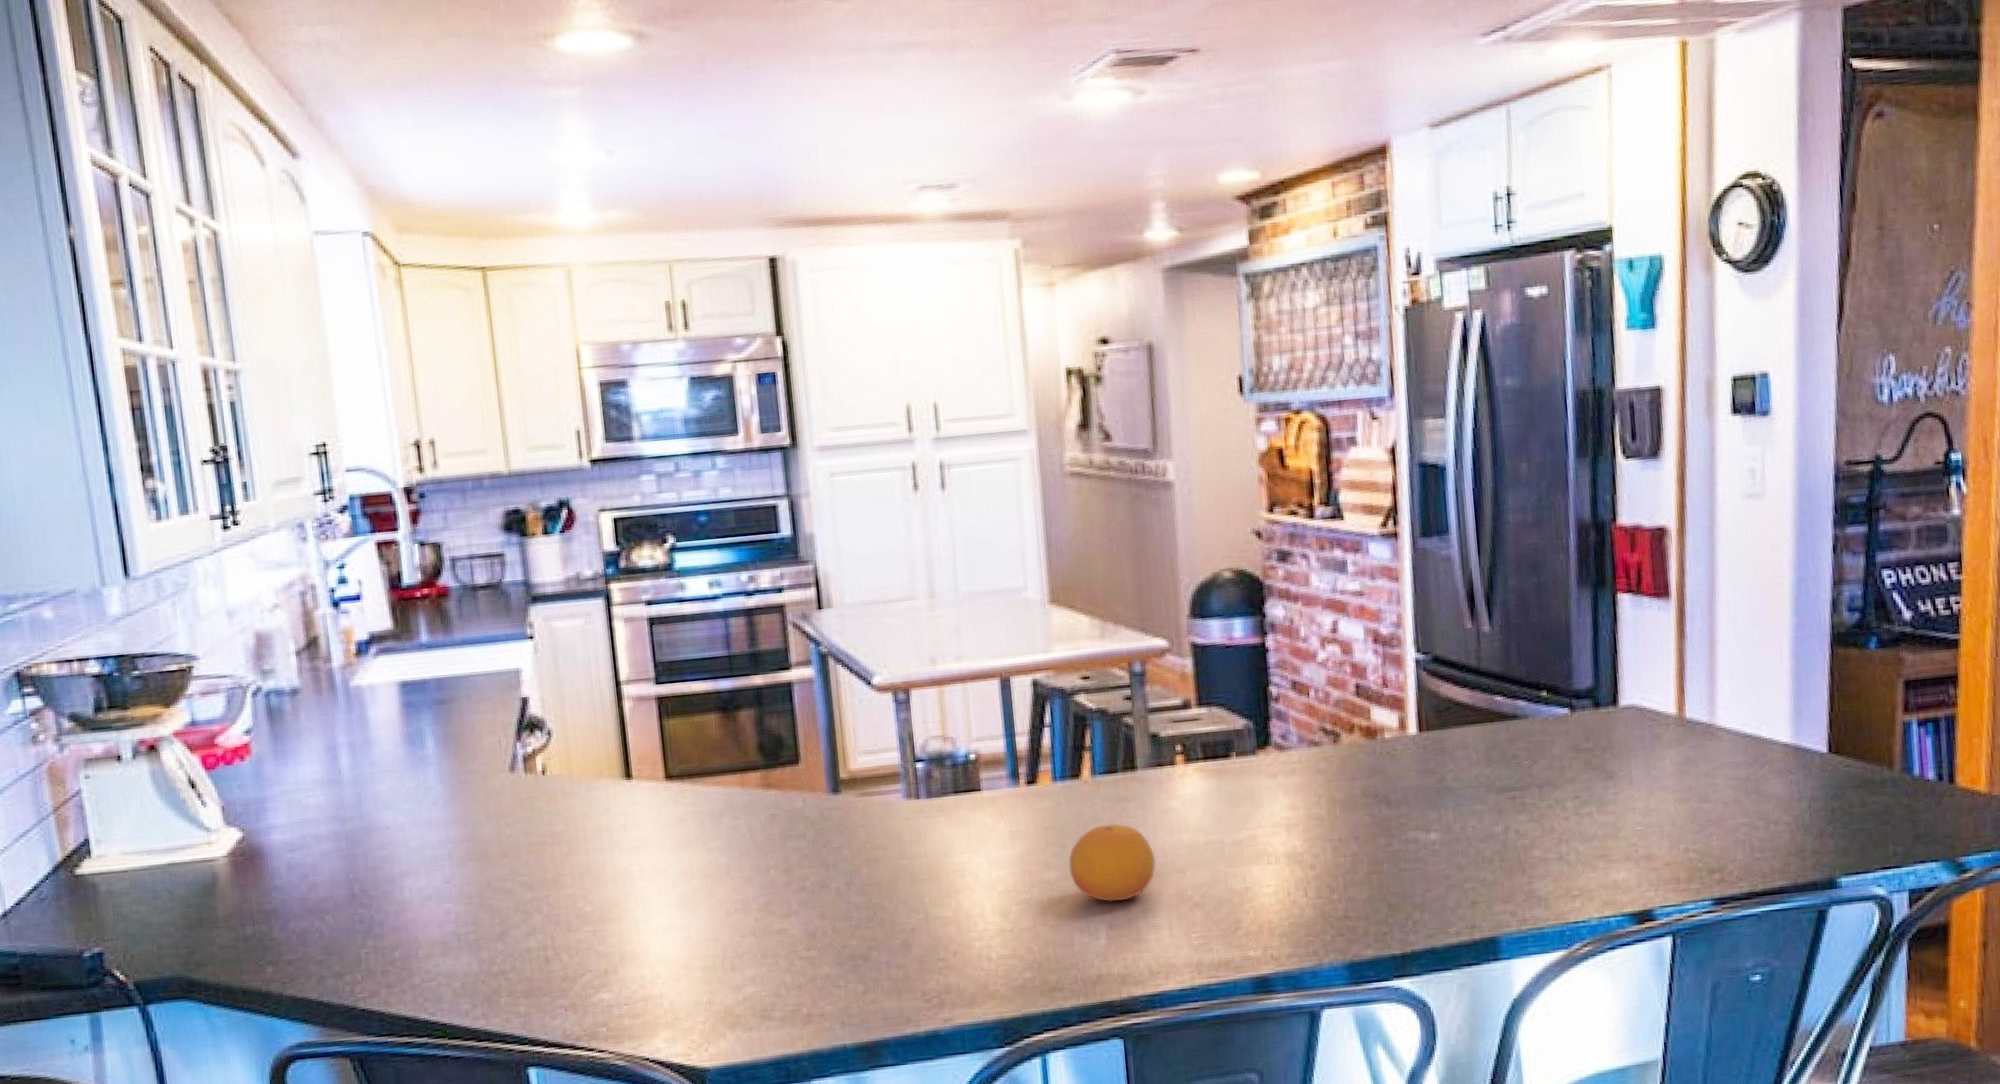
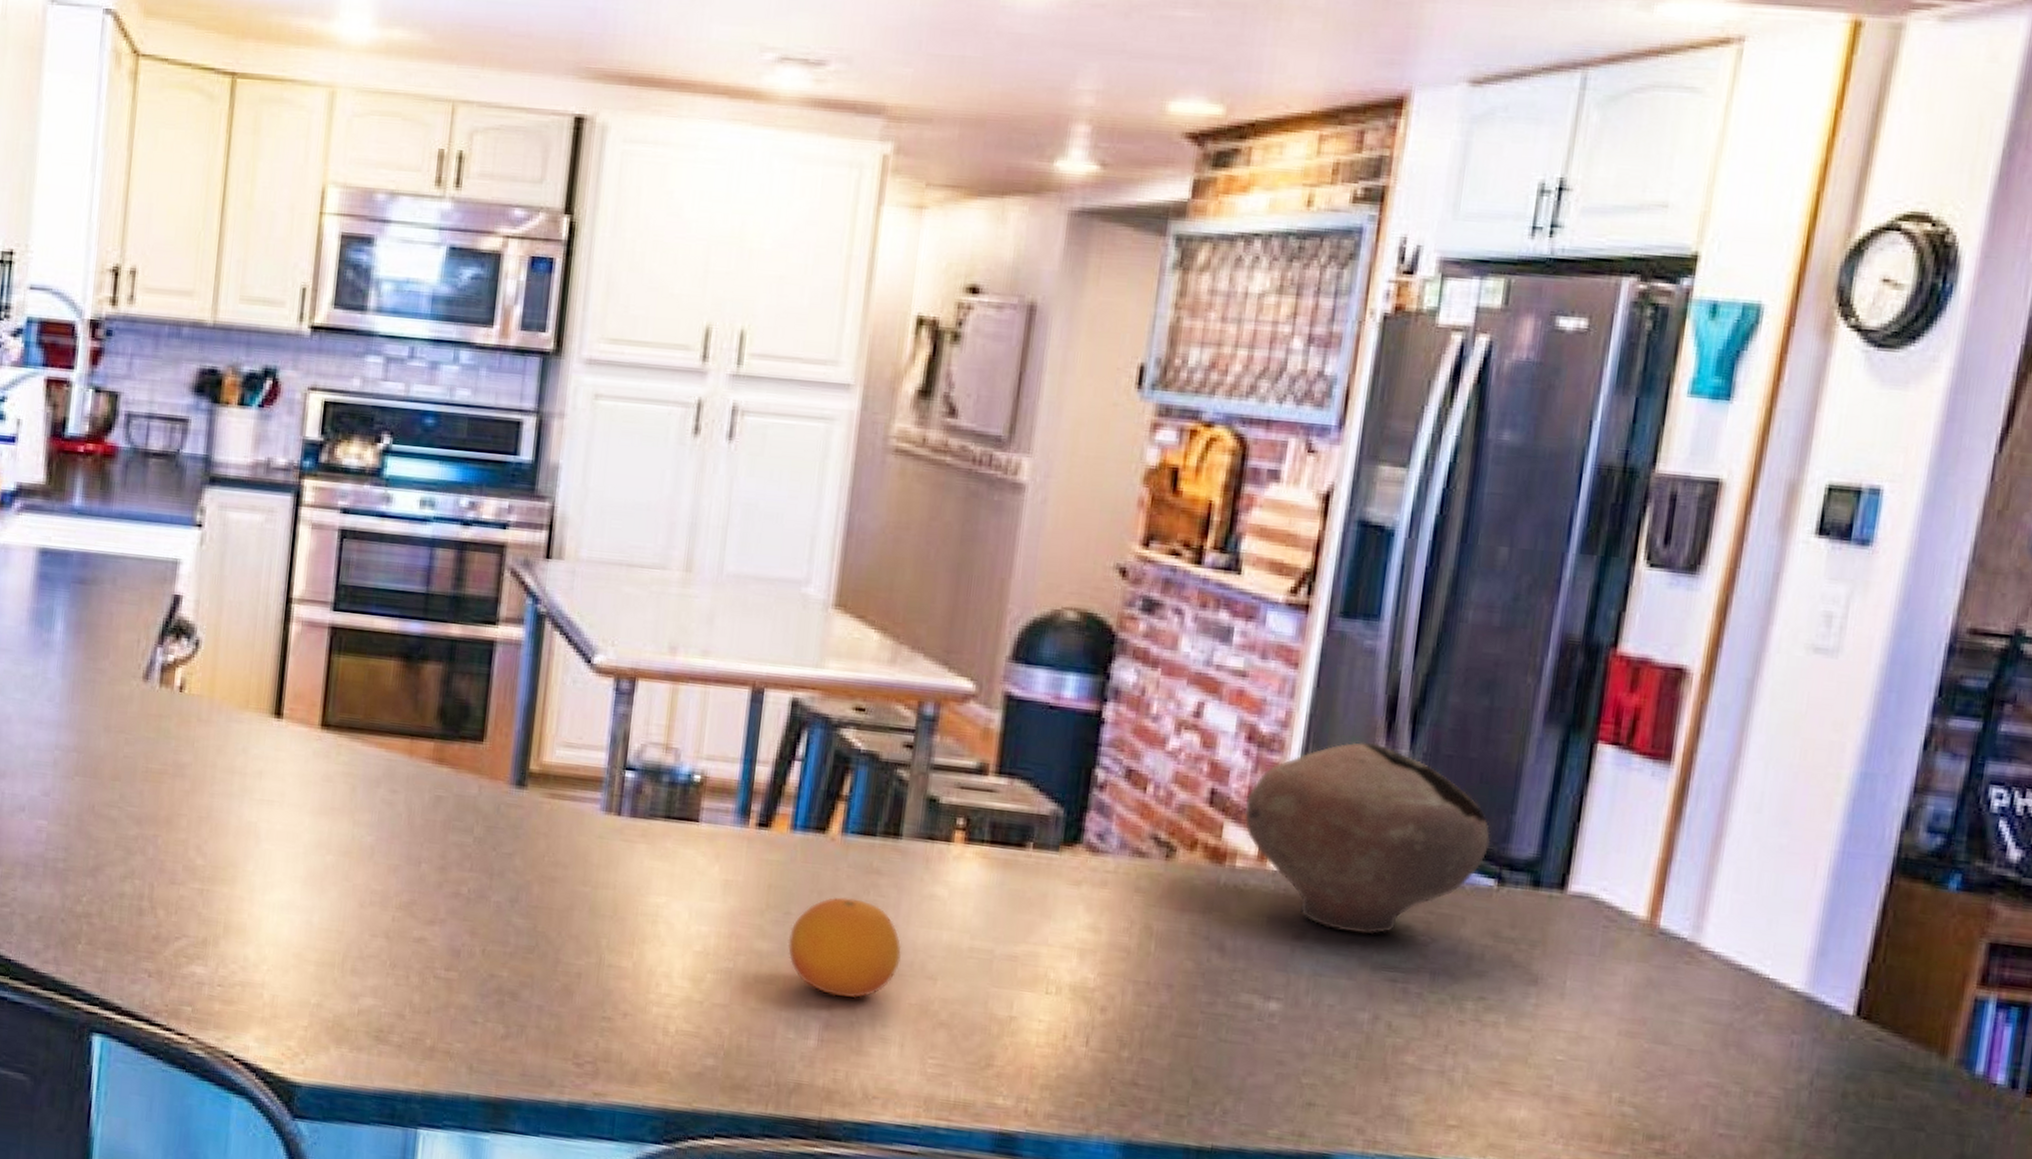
bowl: none [1381,625,1559,770] -> present [1244,741,1491,935]

